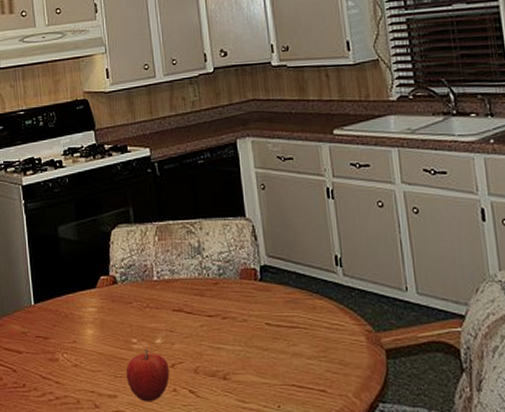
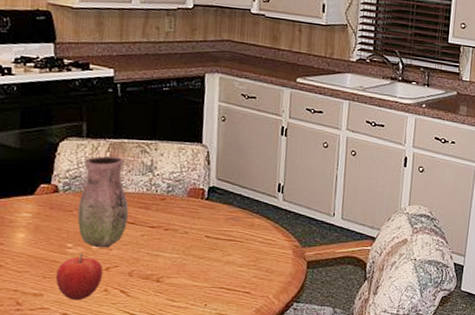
vase: none [136,239,186,342] -> present [77,155,129,248]

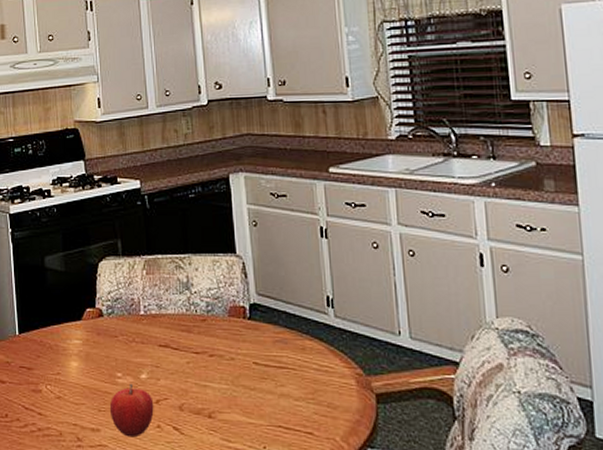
vase: present [77,155,129,248] -> none [123,274,172,378]

